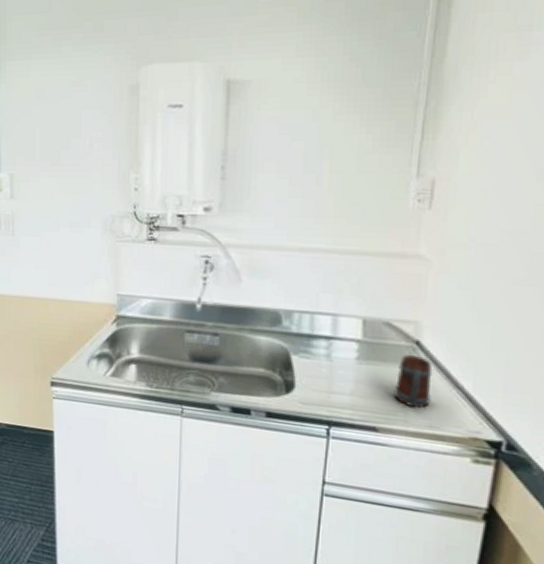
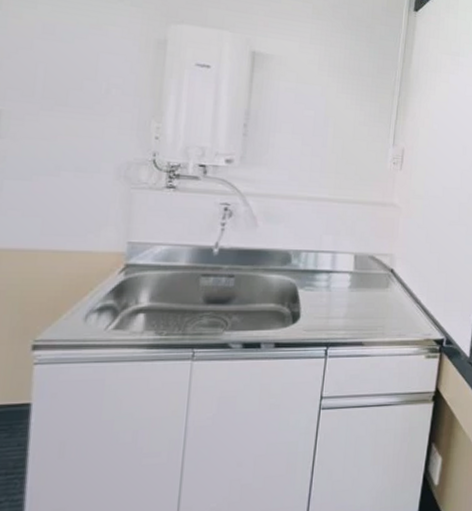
mug: present [394,355,433,409] -> none [375,281,402,322]

